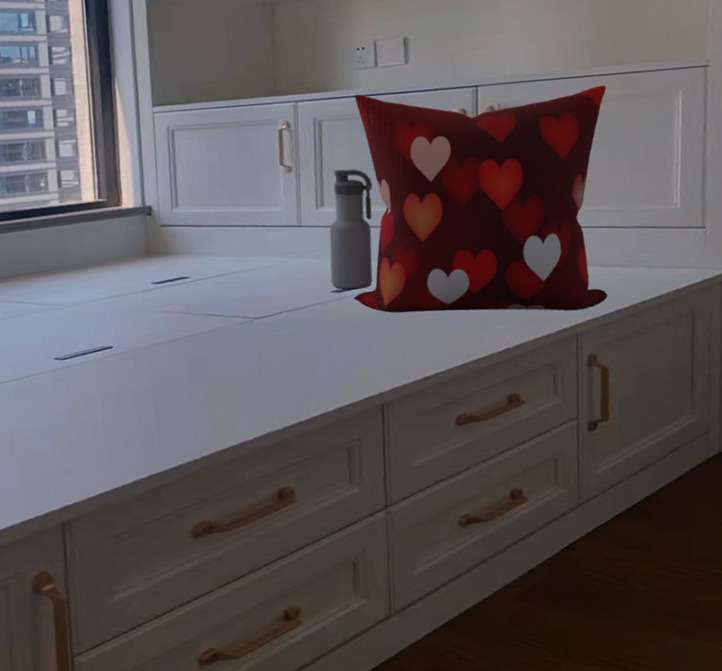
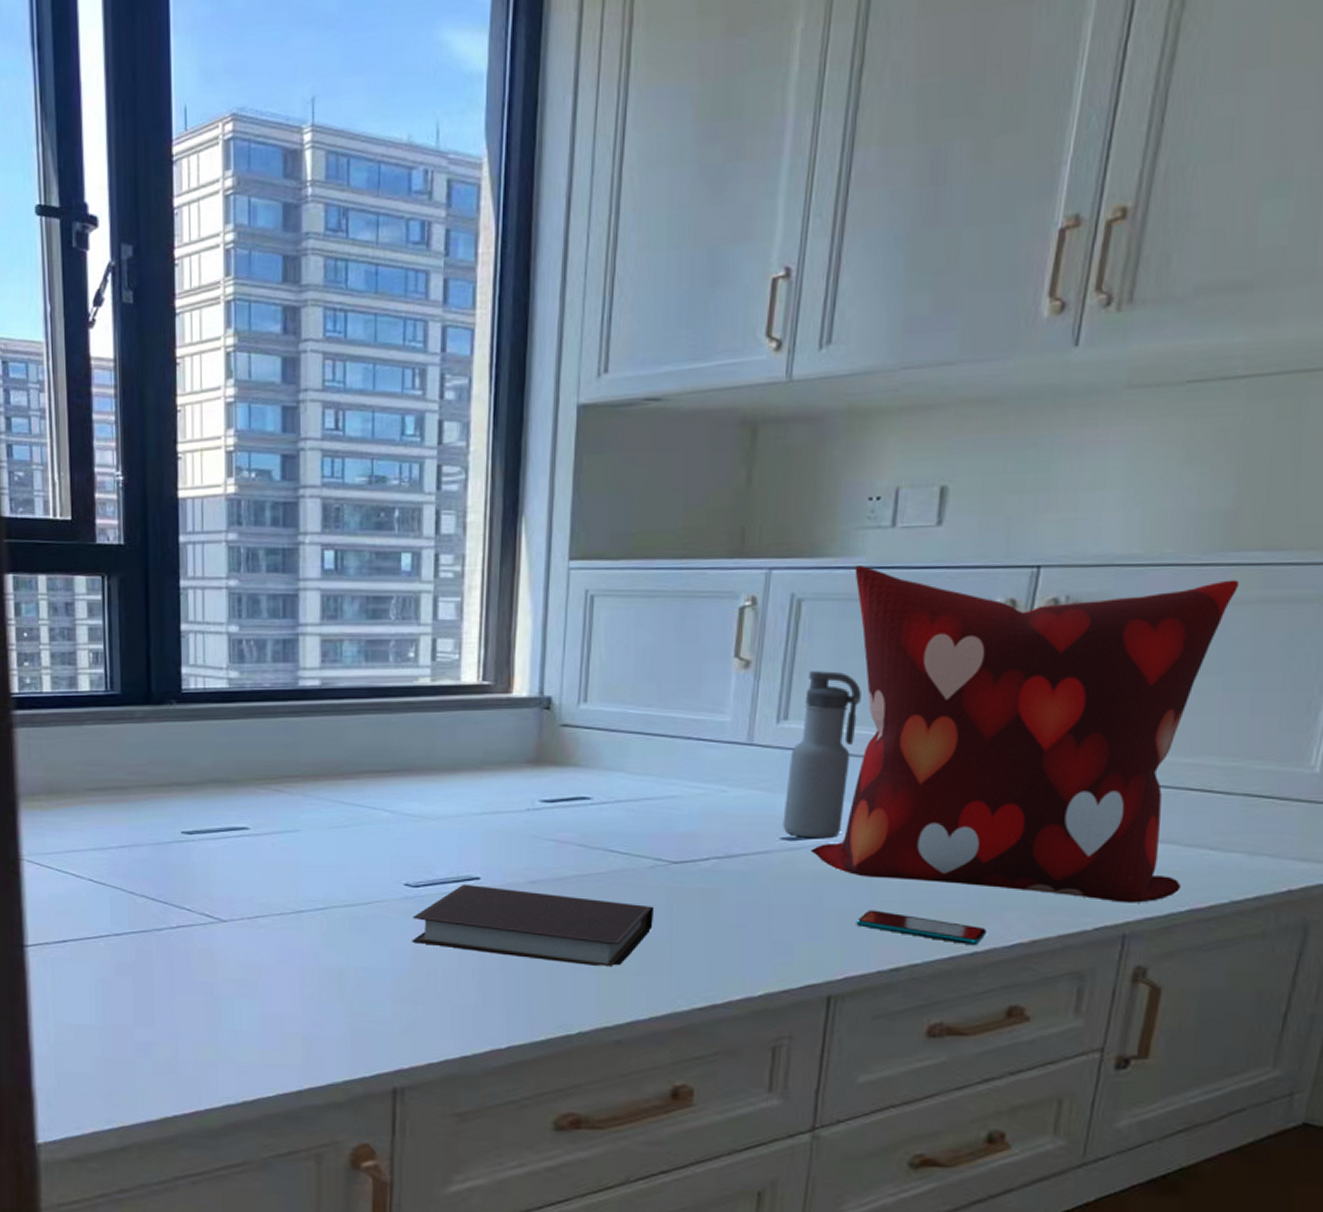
notebook: none [64,352,247,404] -> present [412,884,655,968]
smartphone: none [393,336,486,354] -> present [856,910,988,946]

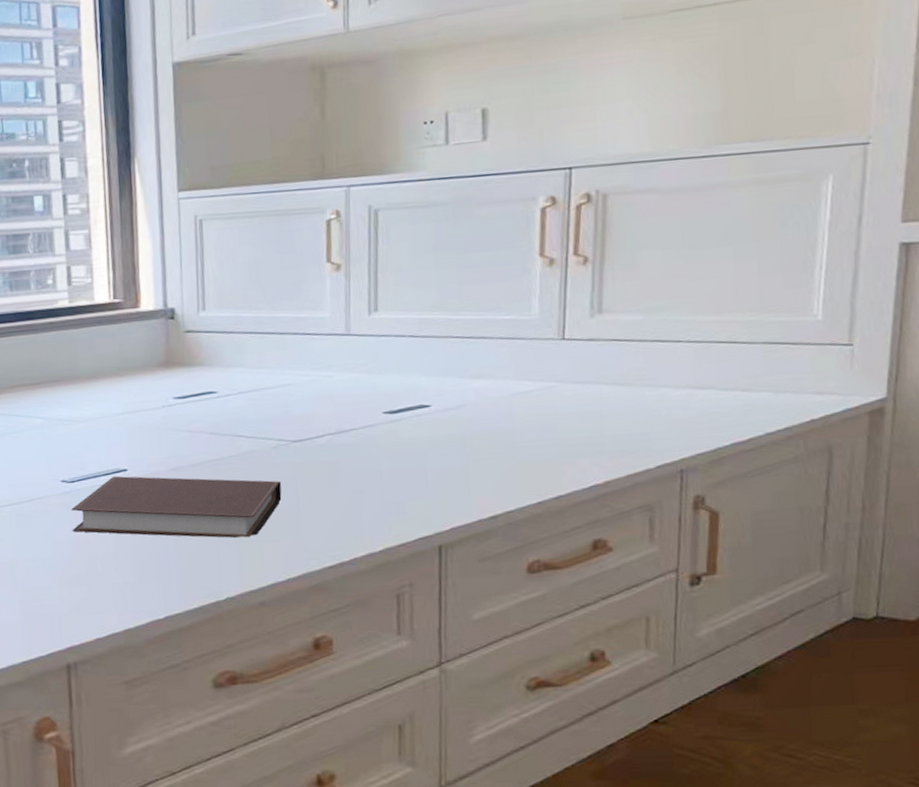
water bottle: present [782,671,861,839] -> none [383,267,437,411]
decorative pillow: present [810,566,1240,903] -> none [410,167,735,443]
smartphone: present [856,910,988,946] -> none [455,467,568,491]

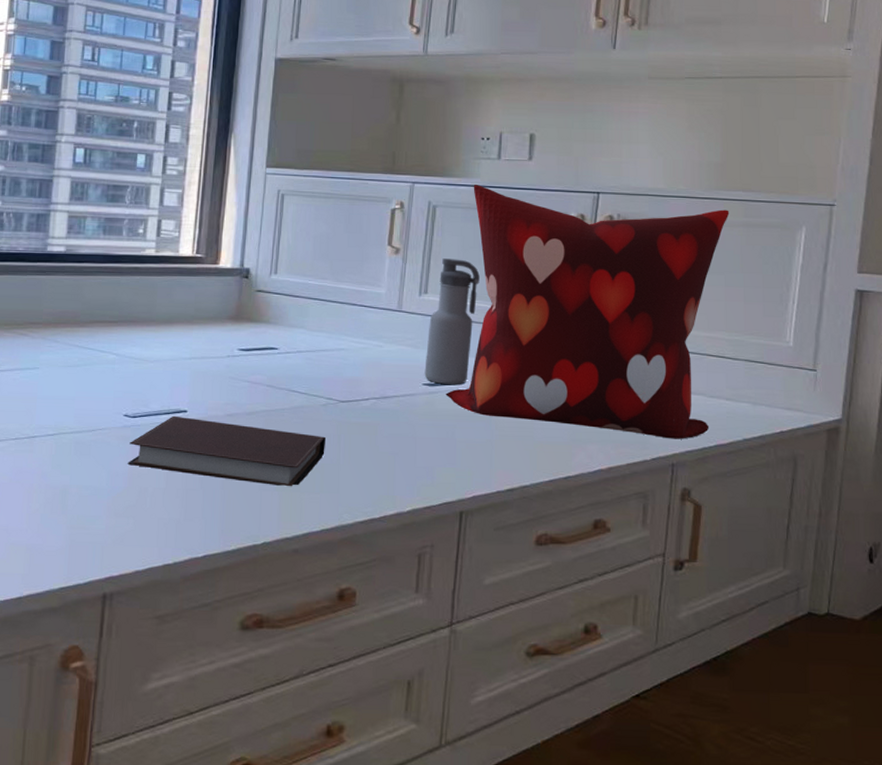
water bottle: none [383,267,437,411] -> present [424,258,480,386]
decorative pillow: none [410,167,735,443] -> present [445,185,730,439]

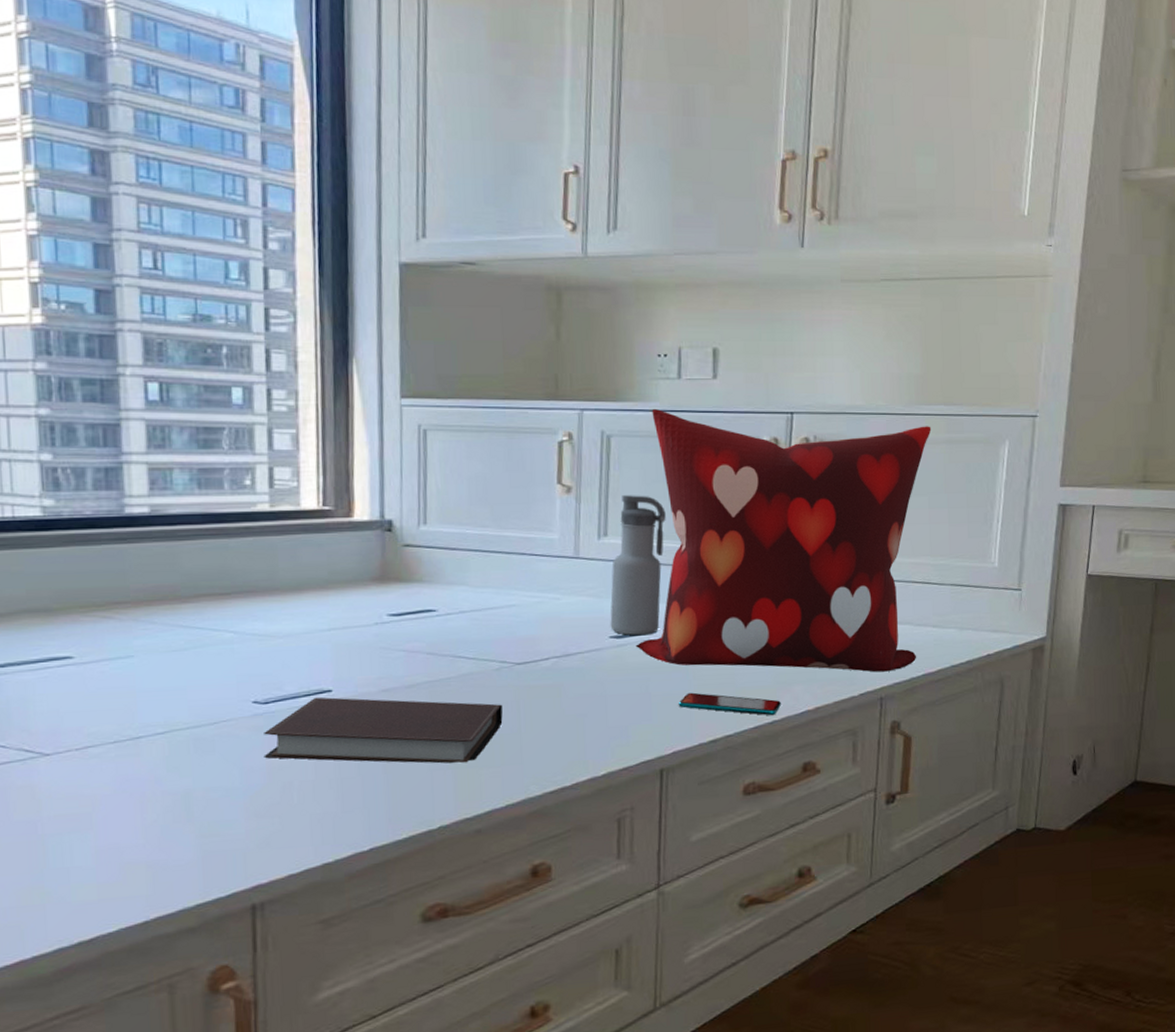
smartphone: none [480,442,577,471] -> present [678,692,782,716]

